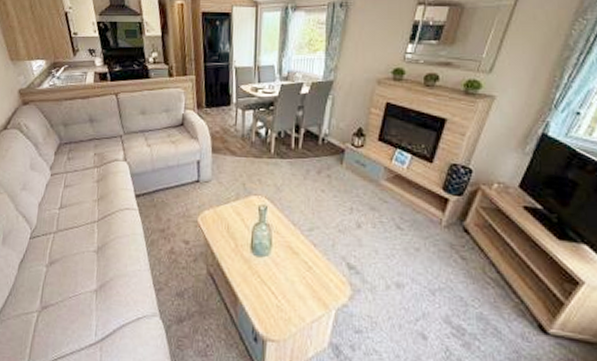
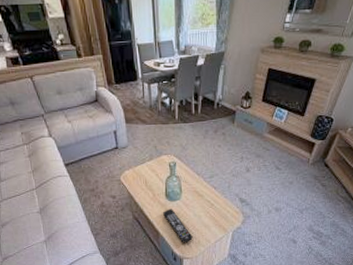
remote control: none [246,266,282,318] -> present [163,209,193,243]

